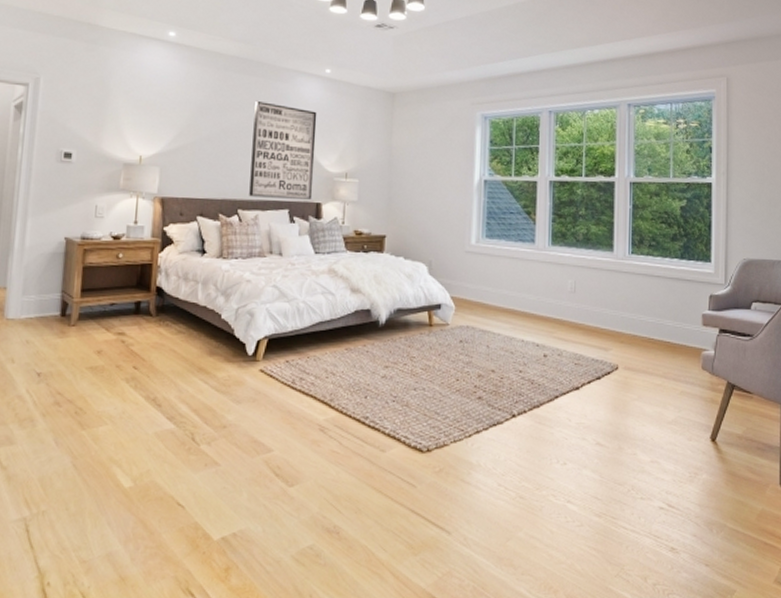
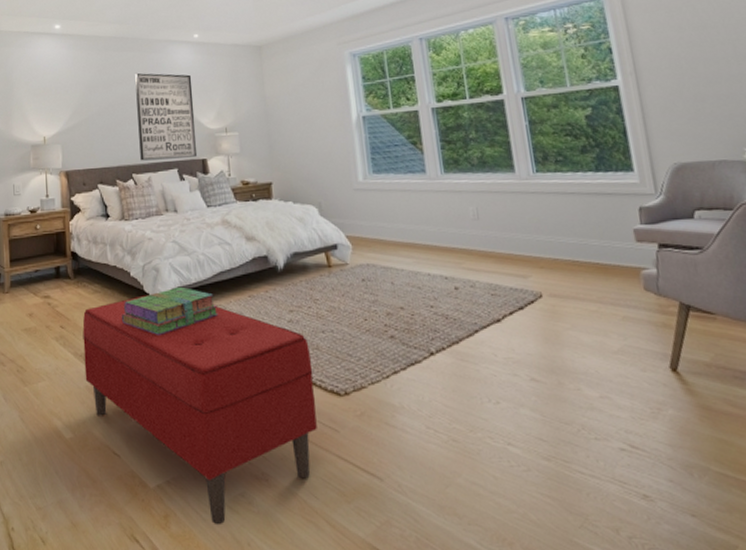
bench: none [155,340,400,578] -> present [82,295,317,525]
stack of books: none [204,333,312,383] -> present [121,286,219,335]

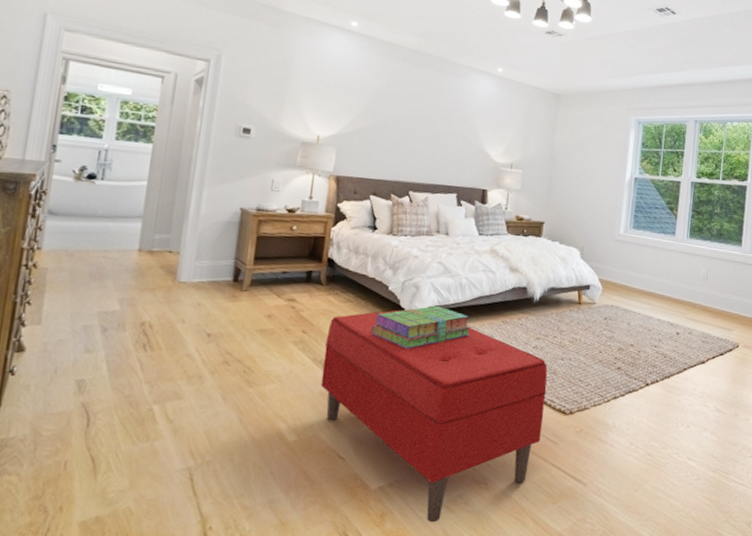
wall art: present [135,73,198,161] -> none [420,93,488,186]

